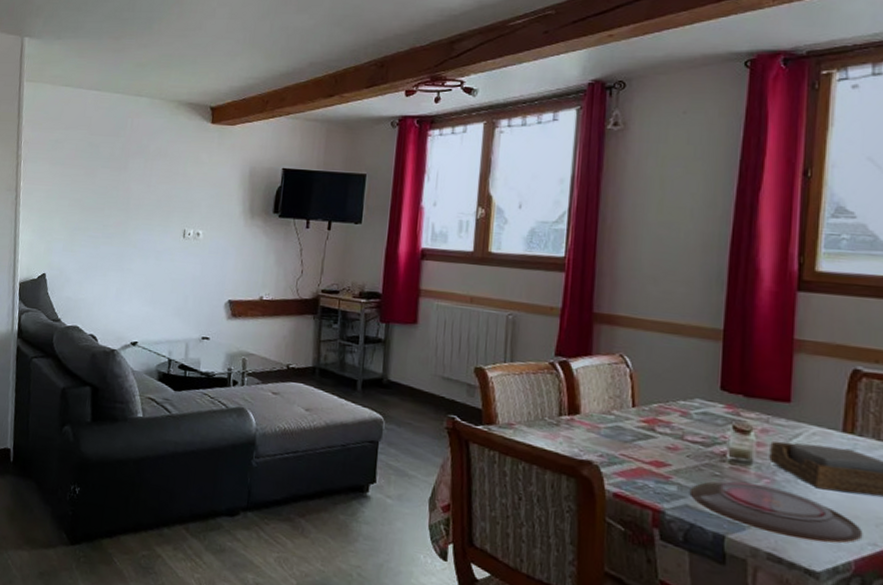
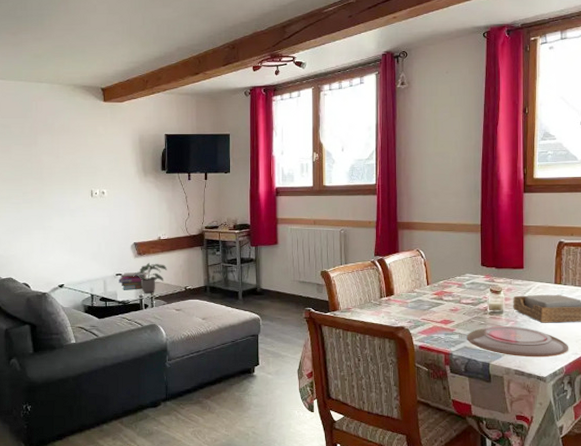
books: none [204,337,243,361] -> present [119,271,149,290]
potted plant: none [223,327,267,367] -> present [133,262,167,293]

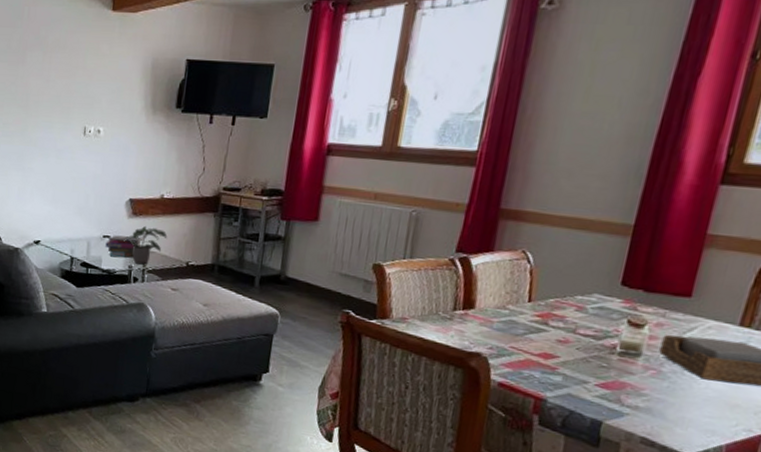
plate: present [466,326,569,357] -> none [574,372,741,429]

